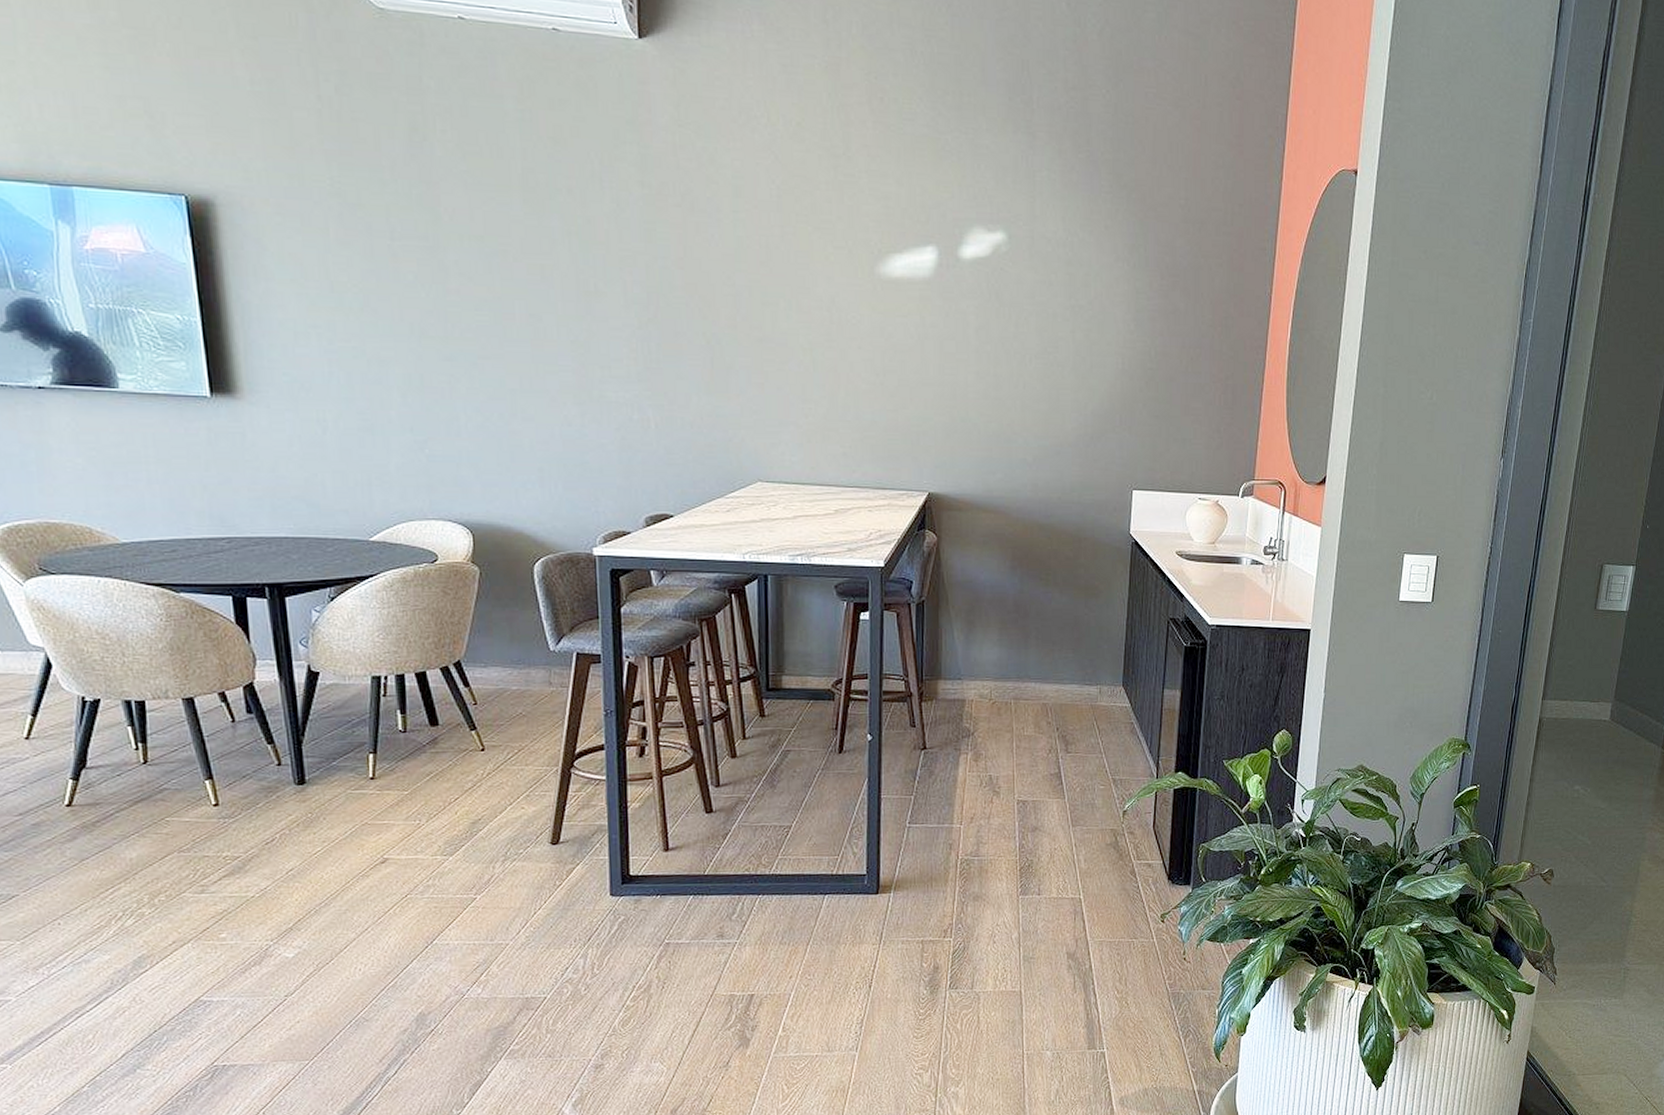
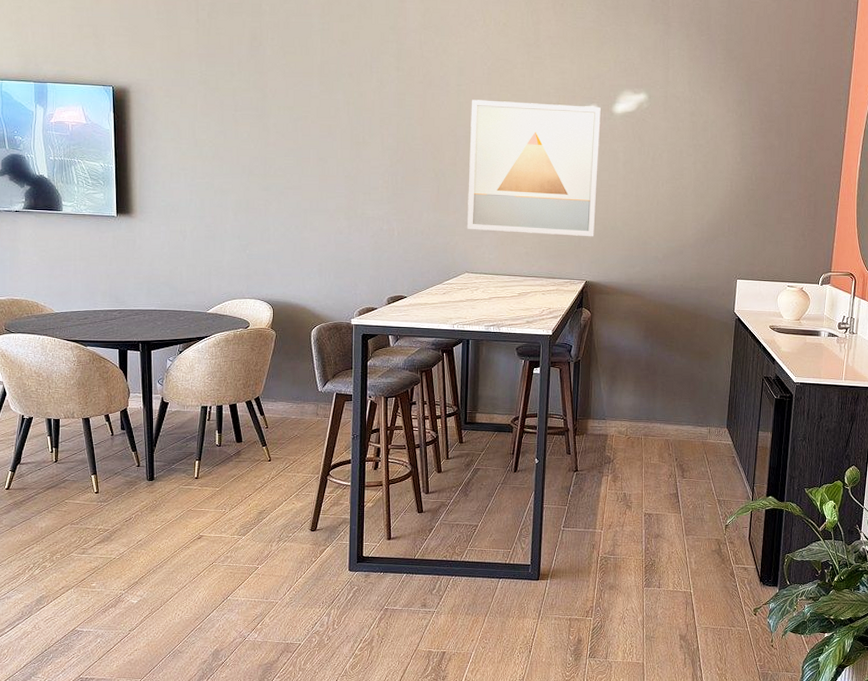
wall art: none [754,233,943,432] -> present [466,100,602,237]

